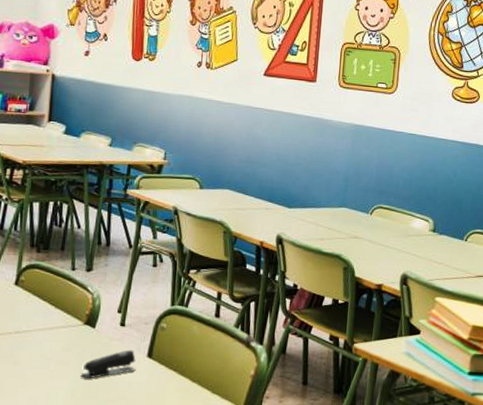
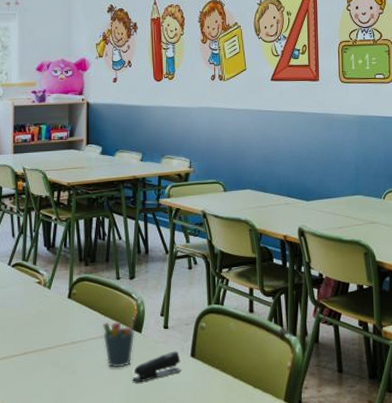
pen holder: none [51,308,91,362] -> present [103,314,136,368]

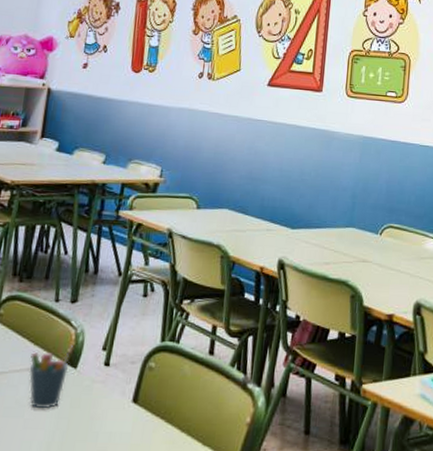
stapler: present [132,351,182,383] -> none [57,393,120,429]

